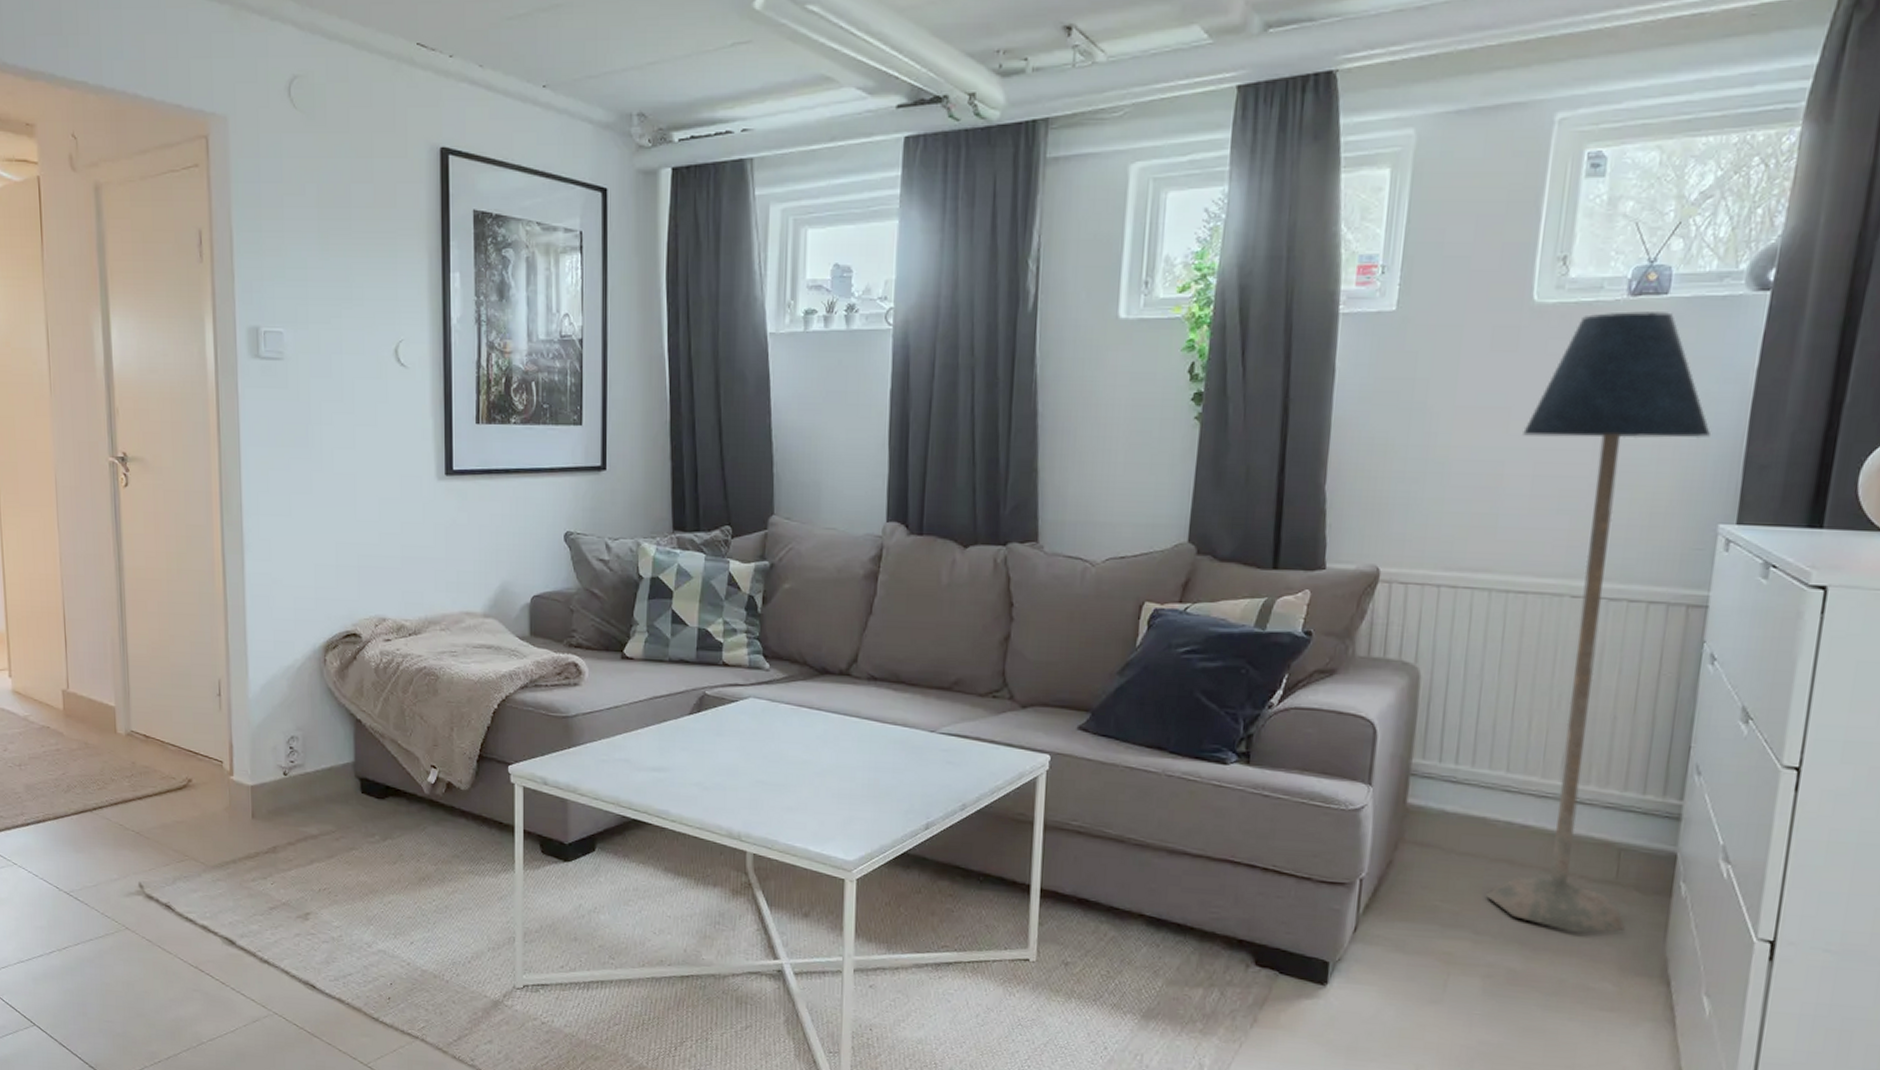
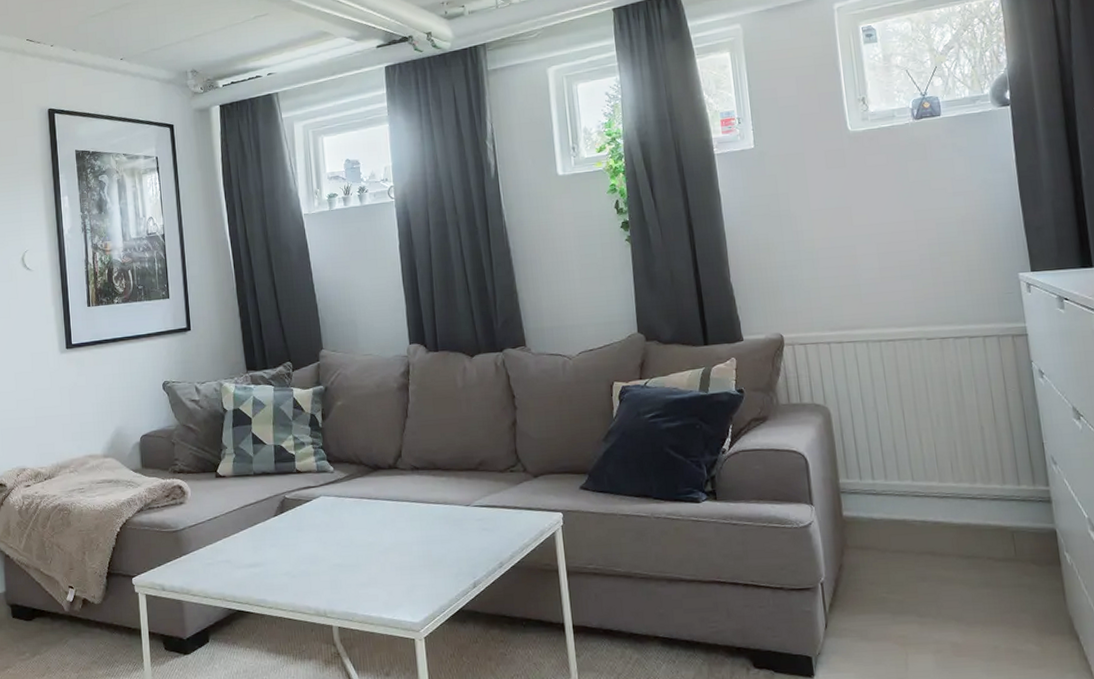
floor lamp: present [1486,311,1710,933] -> none [863,128,1033,606]

